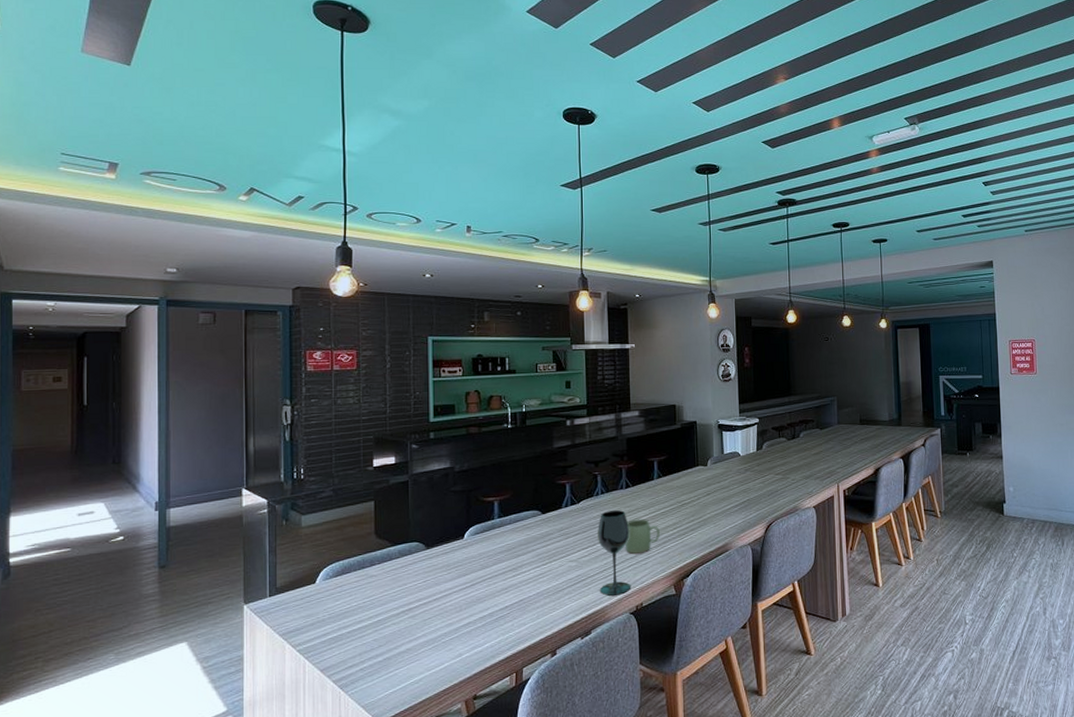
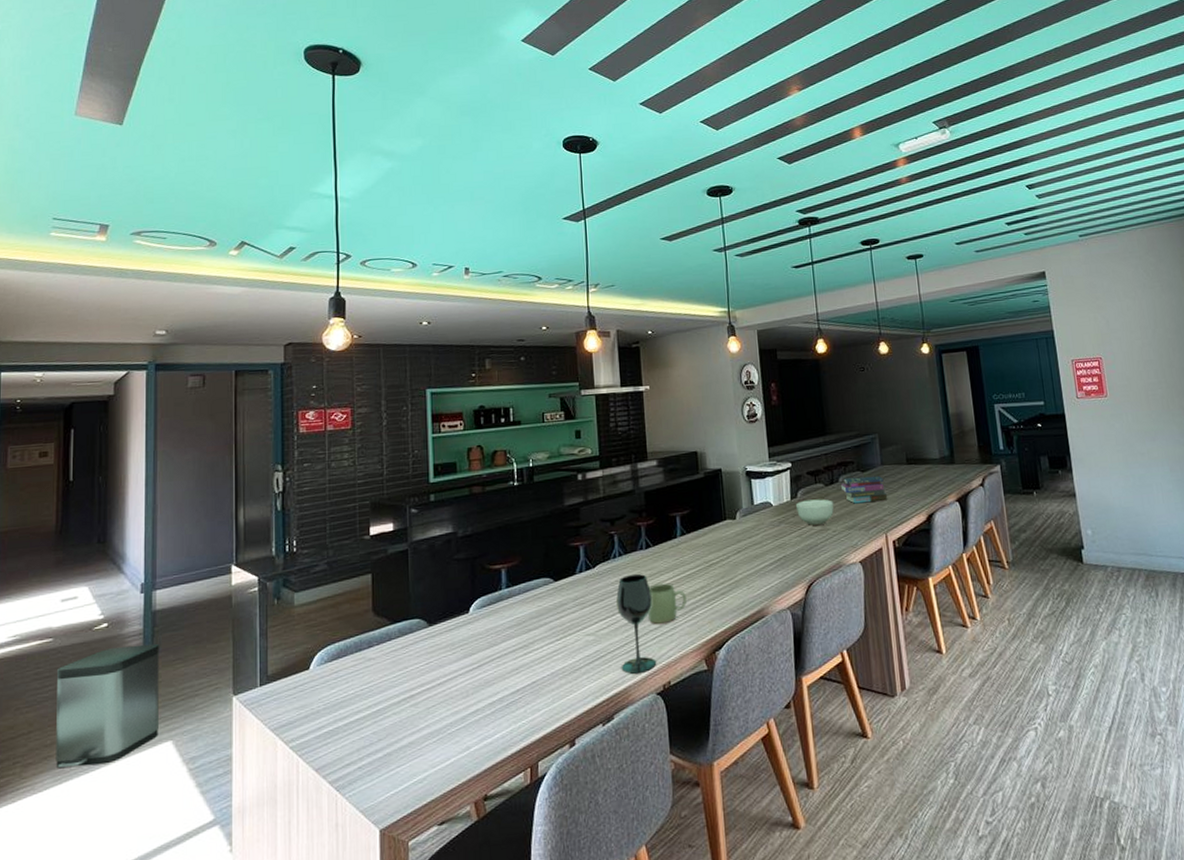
pedal bin: none [76,556,174,664] -> present [56,643,159,769]
bowl: none [760,451,794,474] -> present [795,499,834,525]
books: none [801,433,841,457] -> present [840,475,887,504]

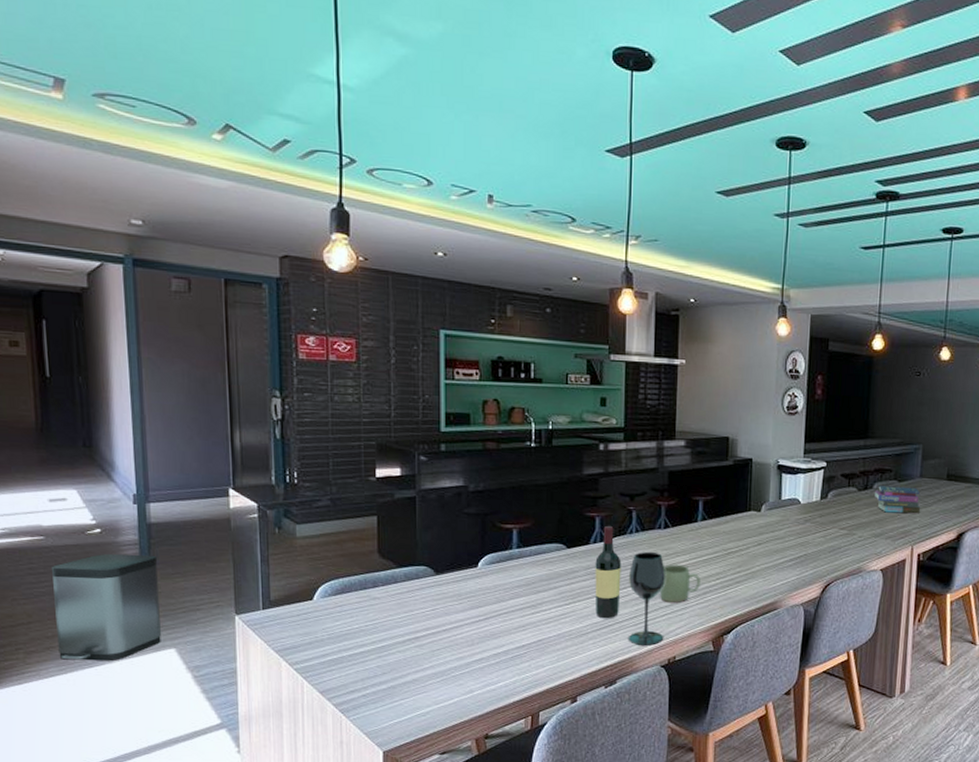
wine bottle: none [582,552,610,651] -> present [595,525,622,619]
bowl: present [795,499,834,525] -> none [824,502,864,528]

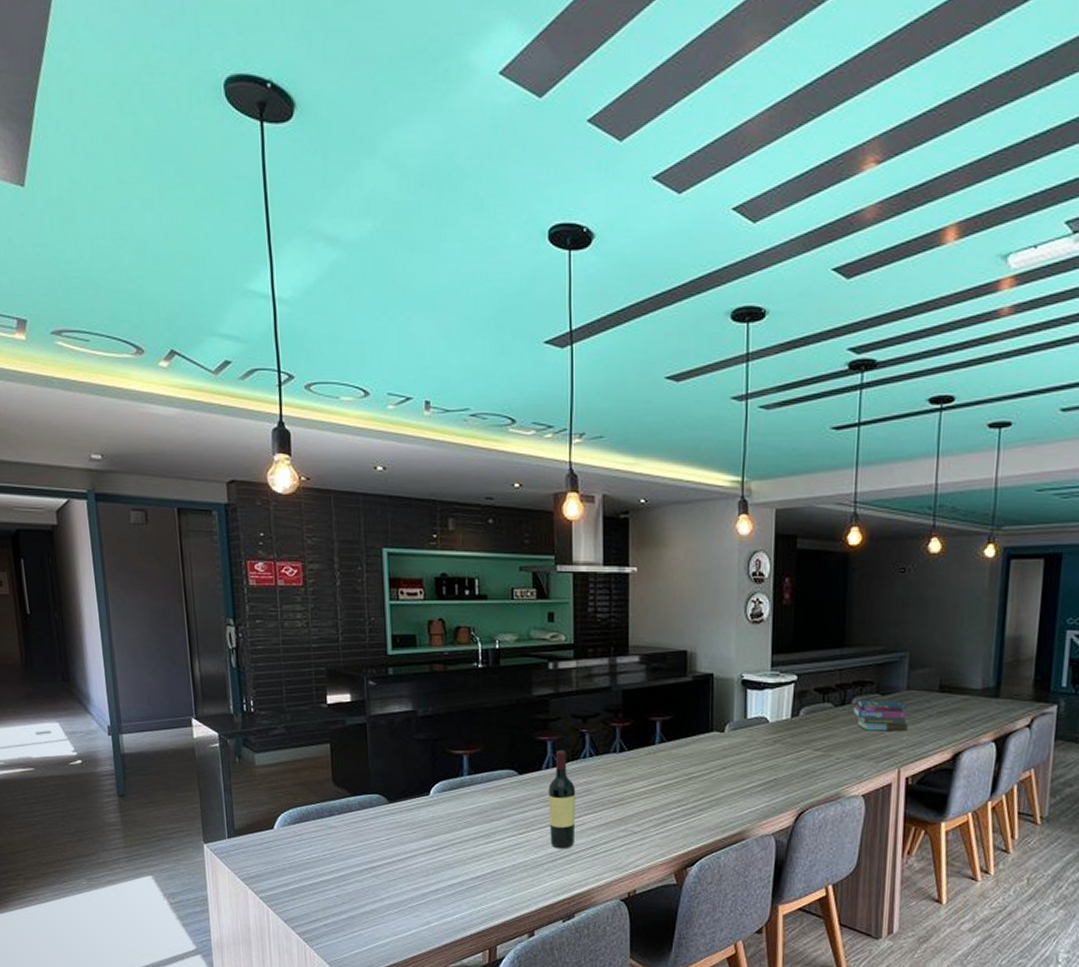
pedal bin: present [52,554,161,661] -> none [42,784,140,887]
wineglass: present [628,552,666,645] -> none [583,778,623,878]
mug: present [660,564,700,603] -> none [618,790,660,832]

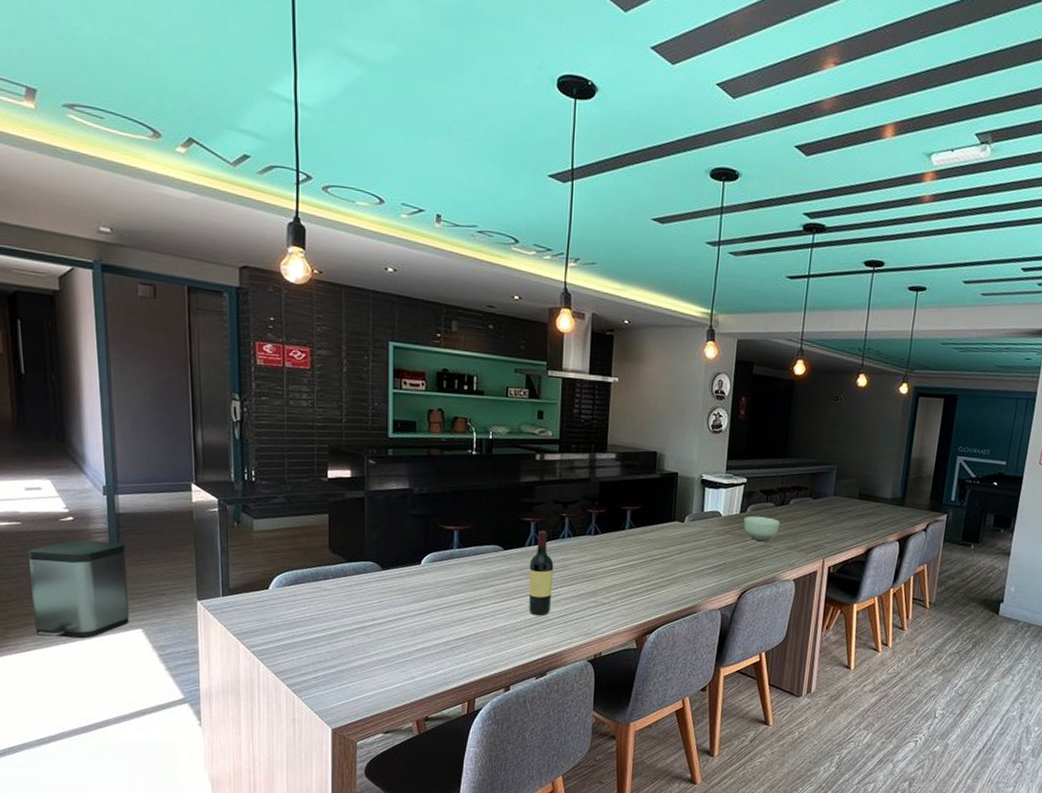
pedal bin: none [42,784,140,887] -> present [28,540,129,638]
bowl: none [795,720,842,749] -> present [743,516,781,541]
books: present [853,700,907,731] -> none [790,502,833,529]

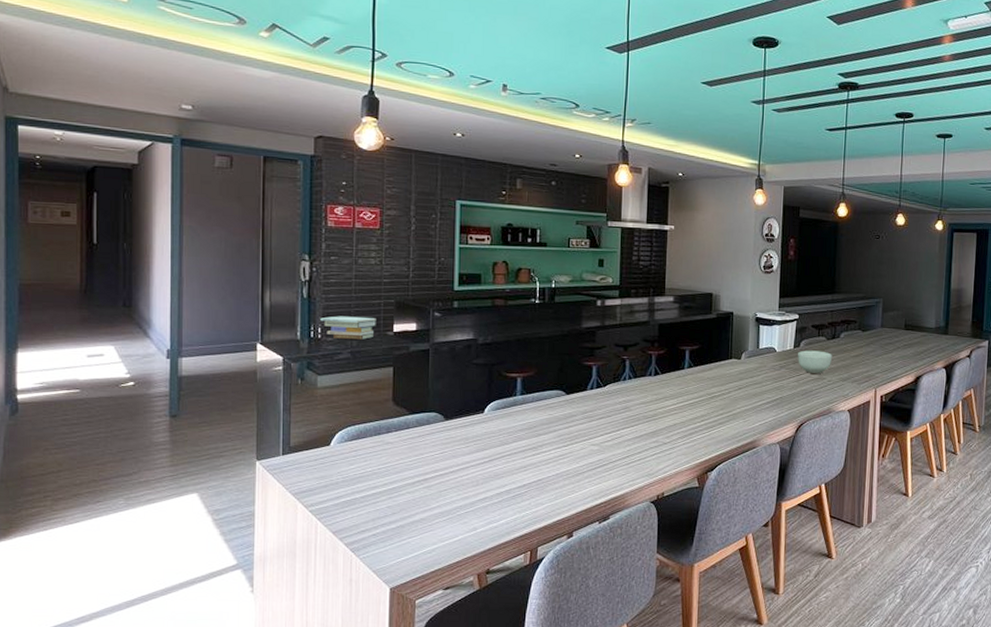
pedal bin: present [28,540,129,638] -> none [85,405,185,507]
books: none [253,459,310,485] -> present [320,316,376,340]
wine bottle: present [528,530,554,616] -> none [591,373,616,459]

